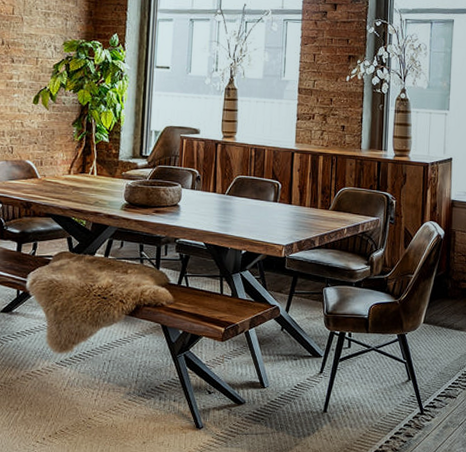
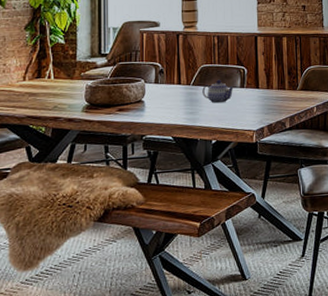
teapot: none [236,191,267,214] -> present [202,79,234,103]

